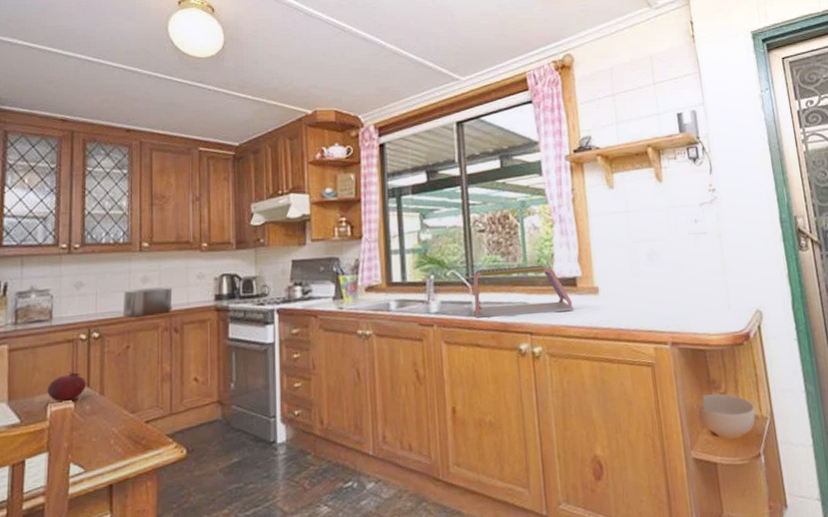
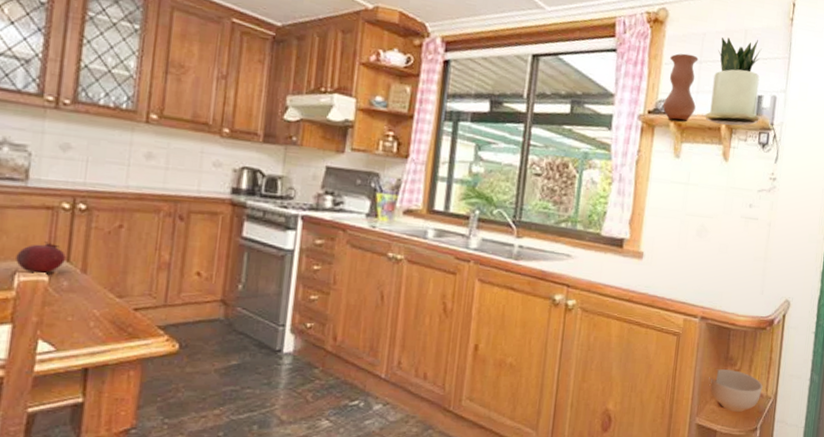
toaster: present [122,287,173,318] -> none [117,163,182,199]
dish rack: present [473,265,574,318] -> none [514,214,615,271]
vase: none [584,90,619,156] -> present [662,53,699,123]
planter: none [628,62,685,149] -> present [704,37,762,126]

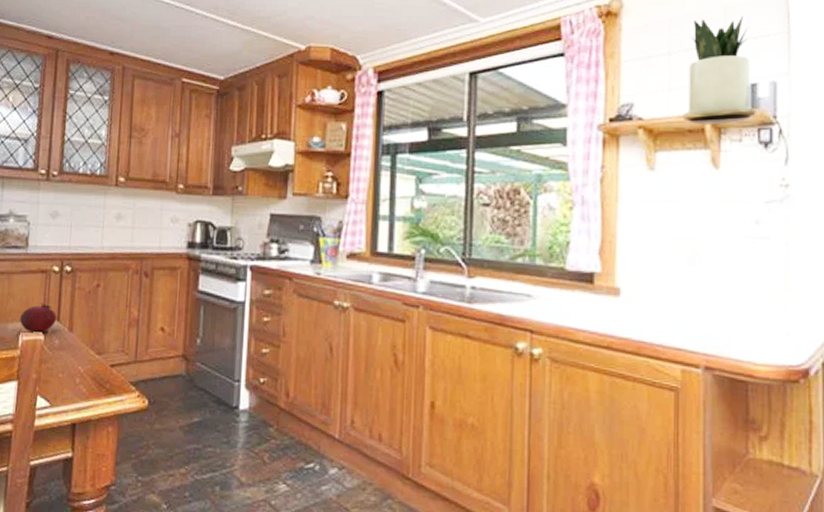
vase: present [662,53,699,123] -> none [626,46,669,129]
bowl: present [709,369,763,413] -> none [724,435,803,495]

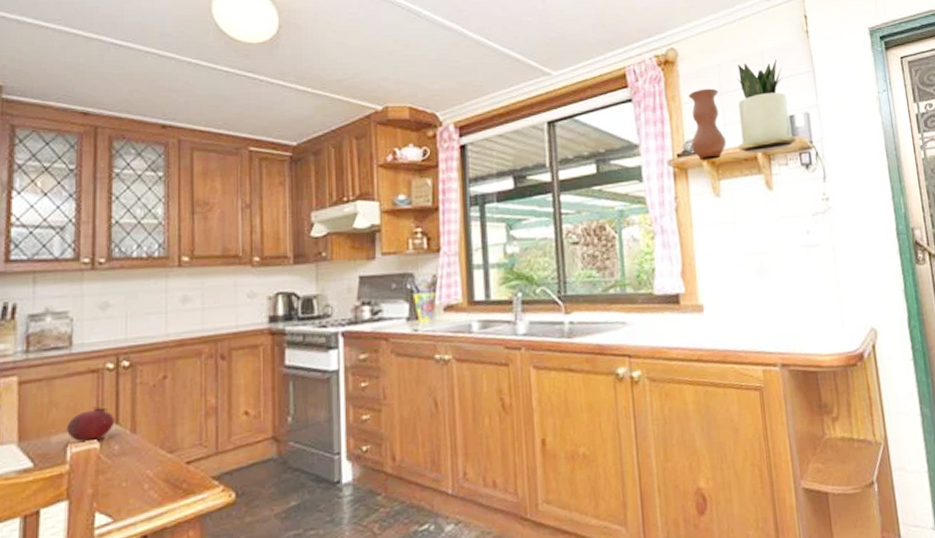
vase: none [626,46,669,129] -> present [689,88,726,161]

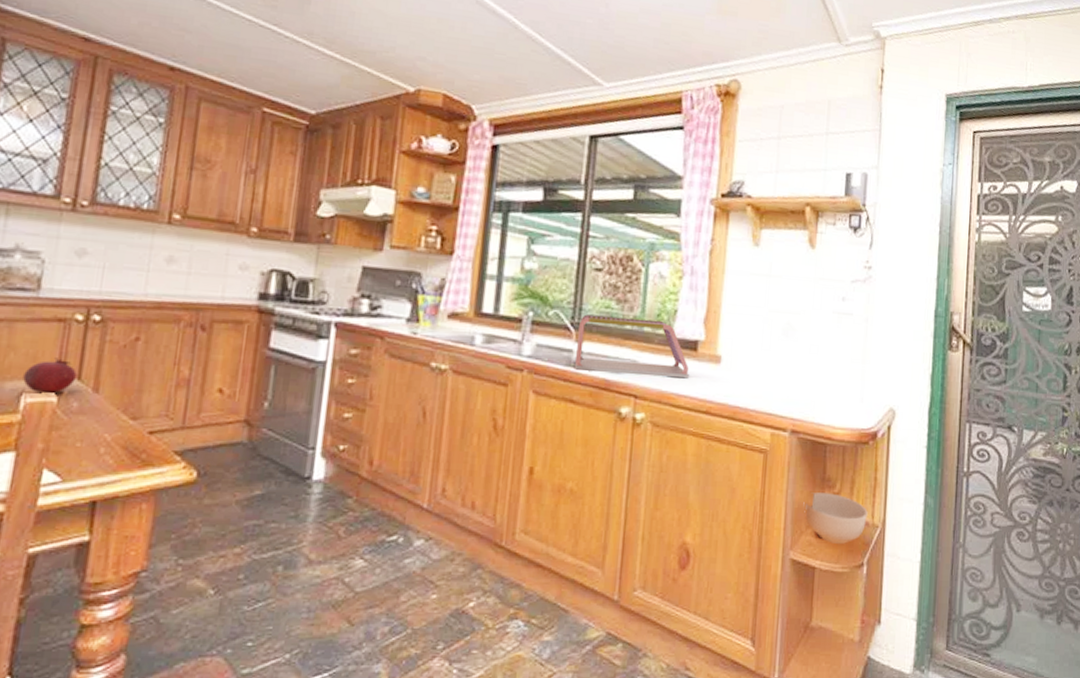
dish rack: none [566,281,676,340] -> present [574,314,689,379]
vase: present [689,88,726,161] -> none [737,129,777,207]
planter: present [737,58,798,154] -> none [785,109,851,208]
bowl: none [805,418,869,468] -> present [803,492,868,545]

